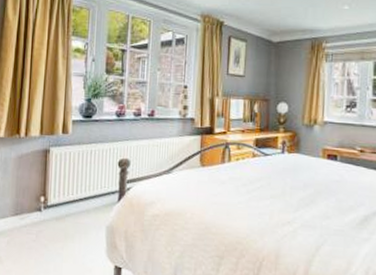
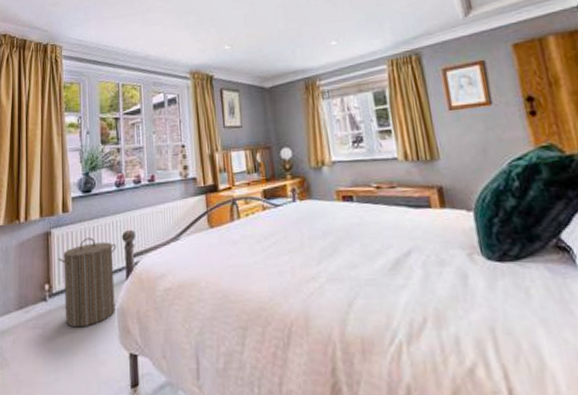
laundry hamper: none [54,159,112,239] -> present [58,237,117,328]

